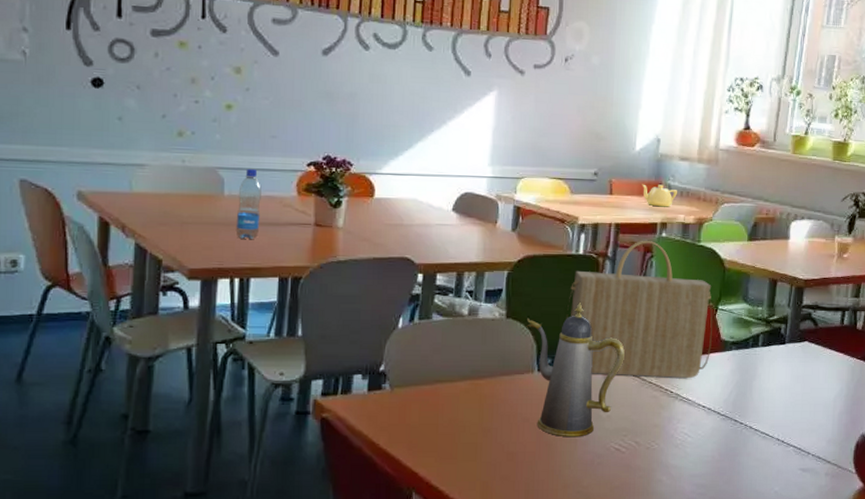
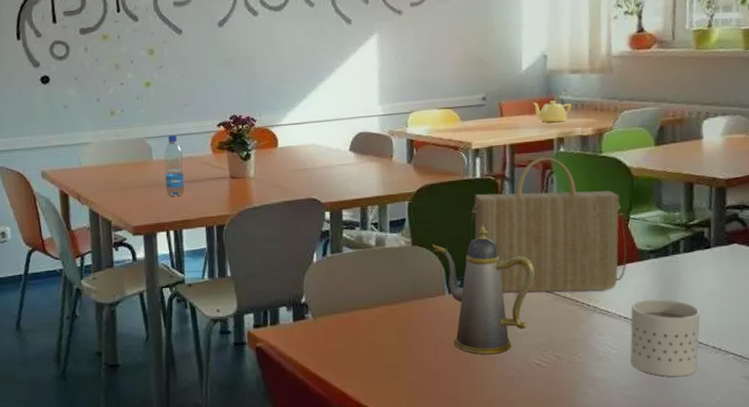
mug: none [704,389,770,467] -> present [630,298,701,377]

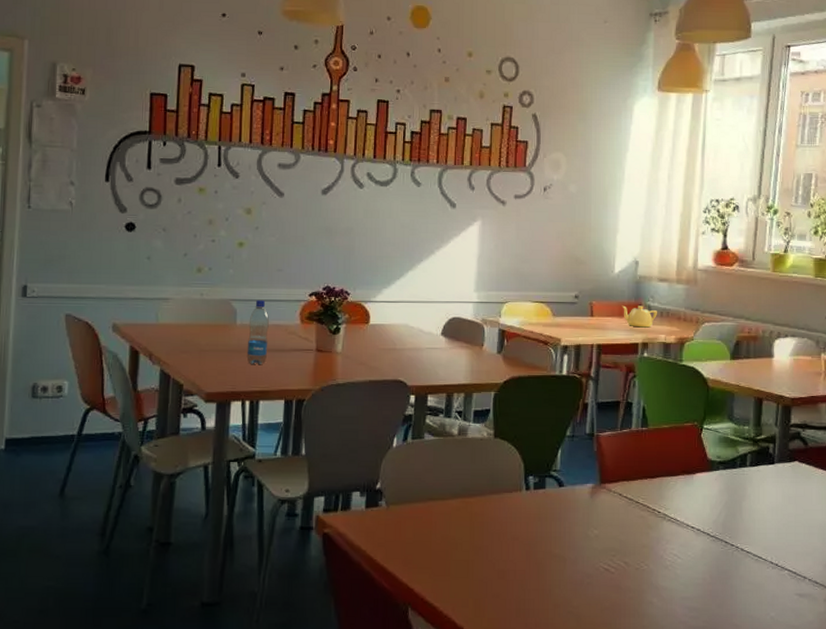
coffee pot: present [432,225,535,355] -> none [513,422,610,557]
shopping bag: present [470,157,627,293] -> none [552,361,698,498]
mug: present [630,298,701,377] -> none [695,510,761,591]

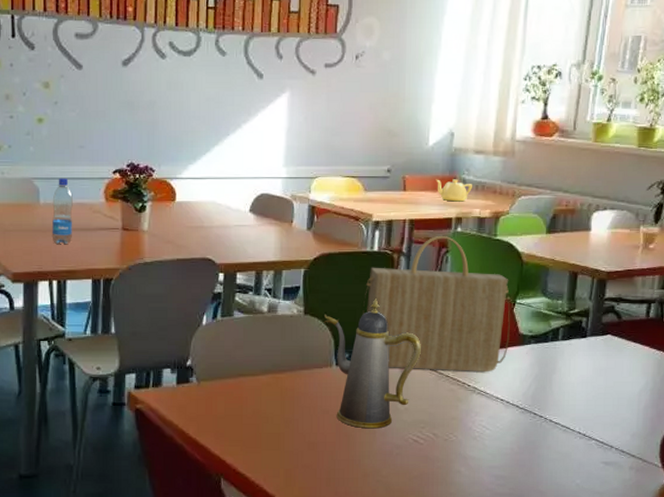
coffee pot: none [513,422,610,557] -> present [323,299,421,429]
shopping bag: none [552,361,698,498] -> present [362,236,510,371]

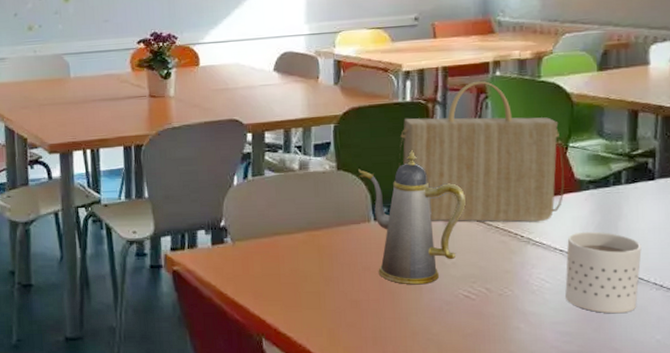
bottle: present [51,177,73,245] -> none [82,51,103,116]
teapot: present [436,179,473,202] -> none [468,21,510,46]
mug: none [502,383,571,460] -> present [565,231,642,314]

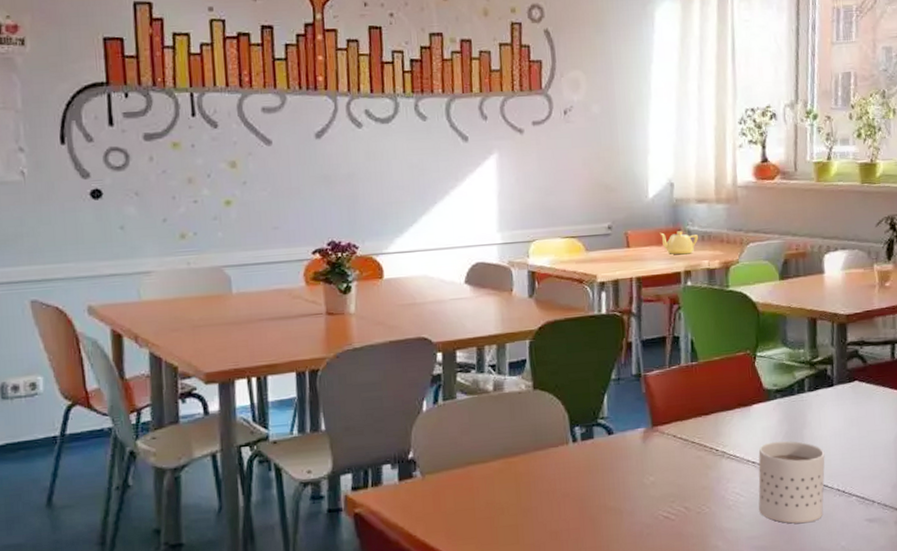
coffee pot: present [358,150,466,285] -> none [555,365,663,510]
shopping bag: present [398,81,564,222] -> none [595,292,754,439]
teapot: none [468,21,510,46] -> present [659,231,699,255]

